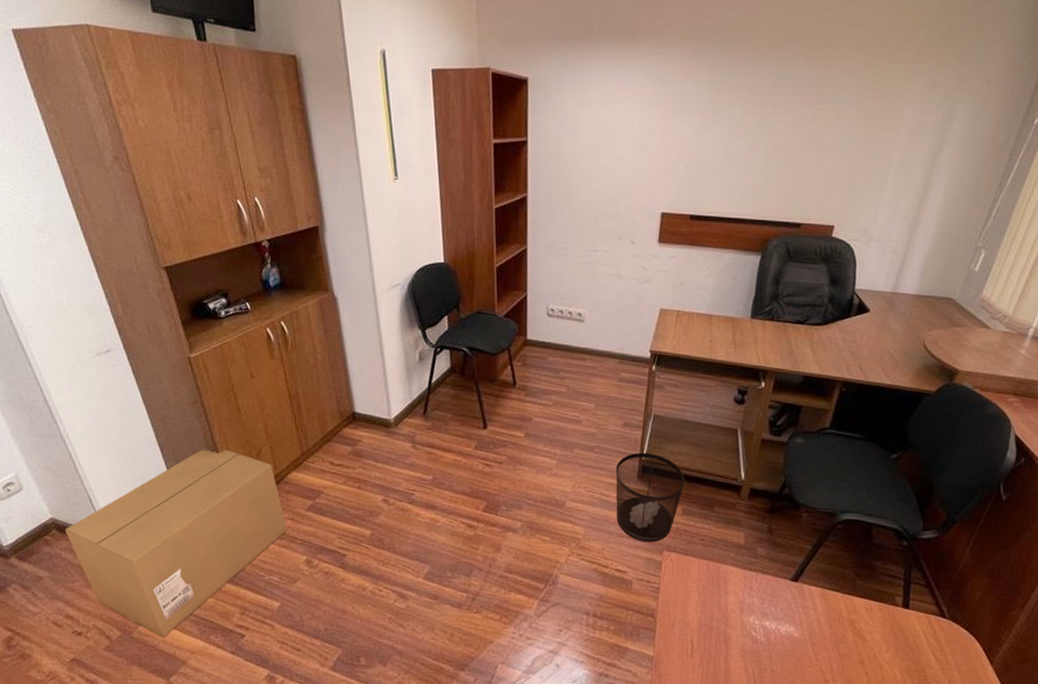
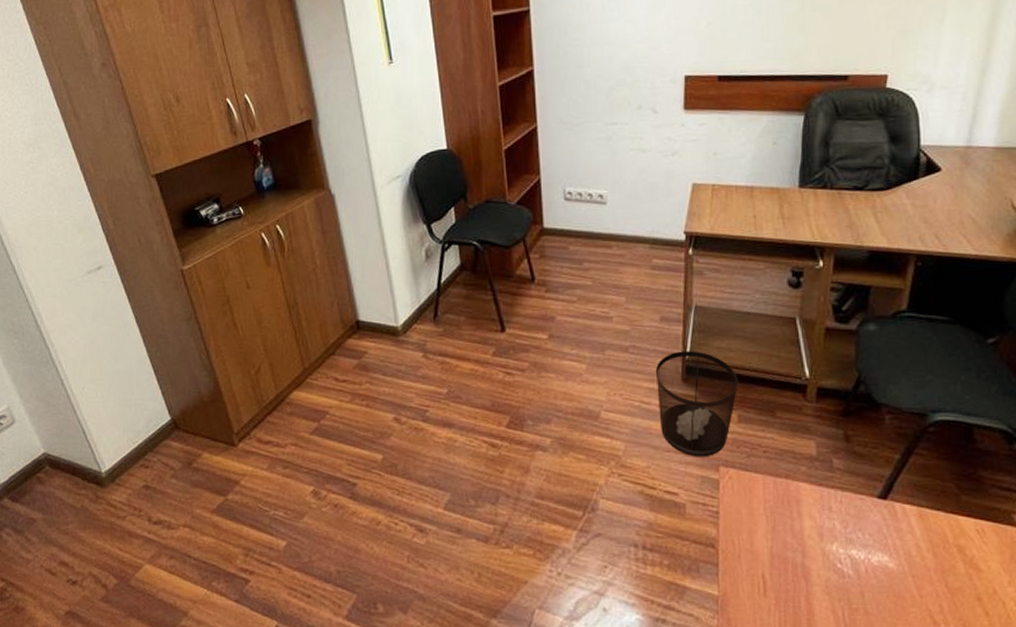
box: present [64,447,288,637] -> none [57,367,292,585]

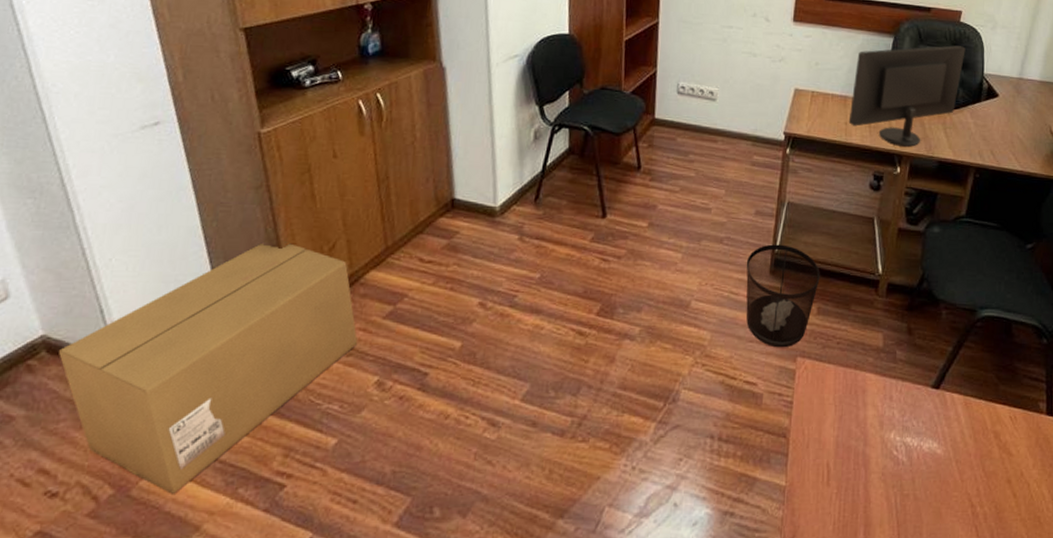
box: none [57,367,292,585] -> present [58,241,358,494]
computer monitor: none [757,116,895,237] -> present [848,45,966,147]

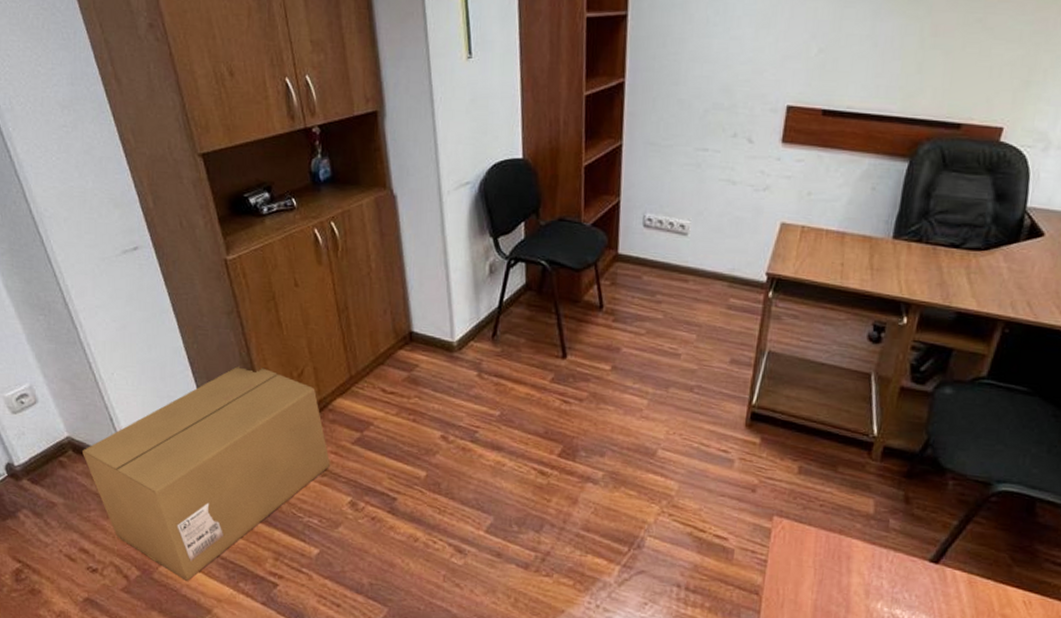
waste bin: present [746,244,820,348] -> none [717,395,804,505]
computer monitor: present [848,45,966,147] -> none [845,171,1004,294]

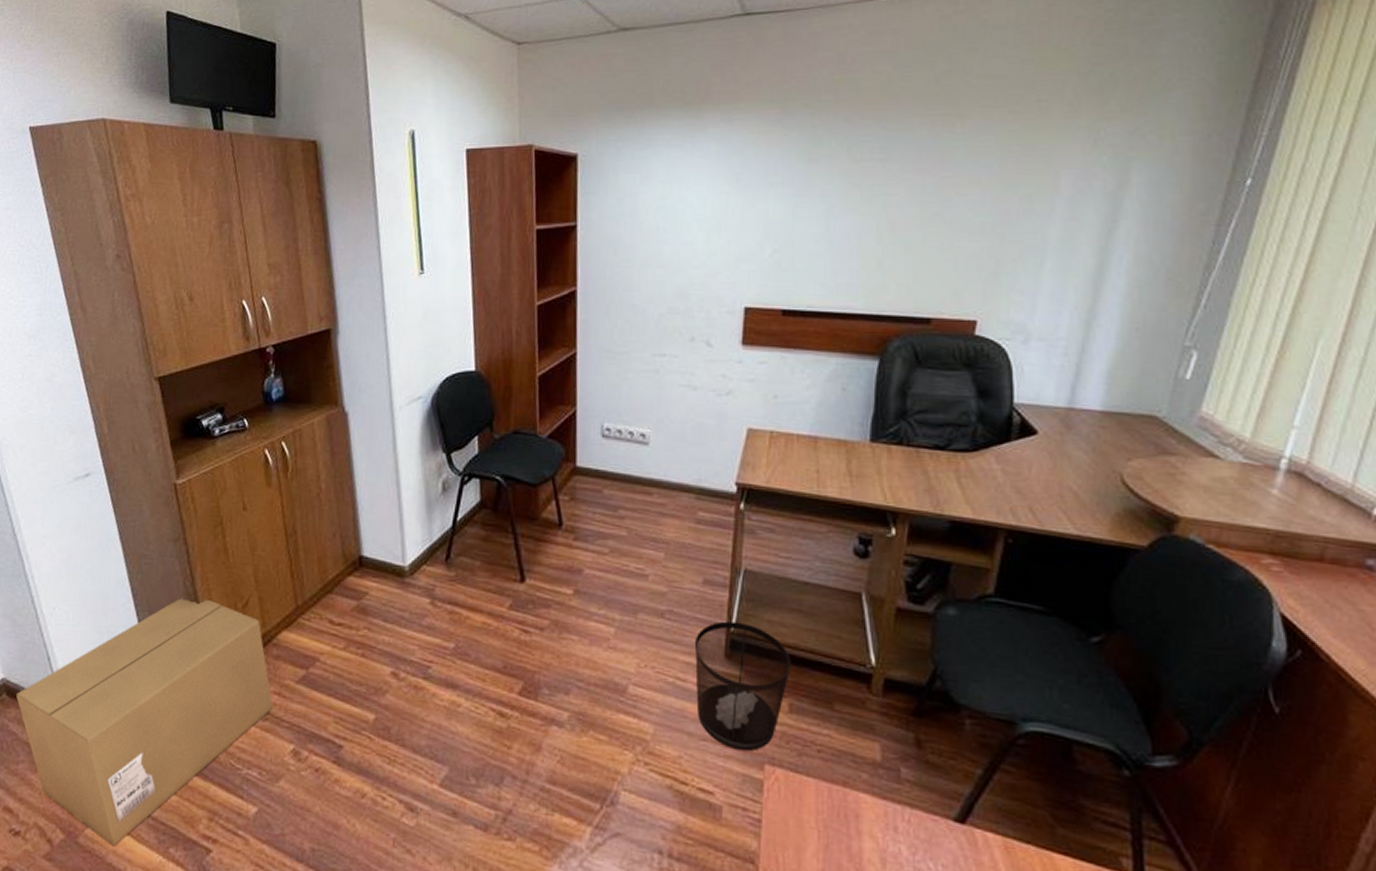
waste bin: none [717,395,804,505] -> present [694,621,791,752]

